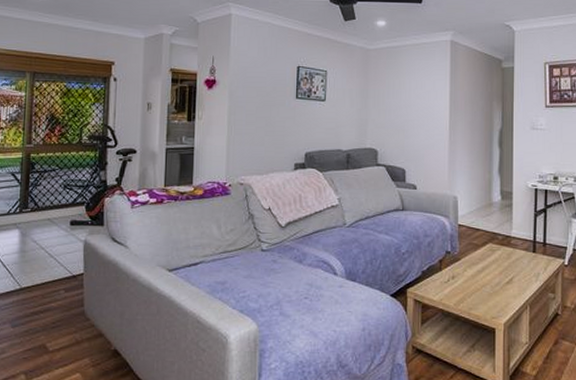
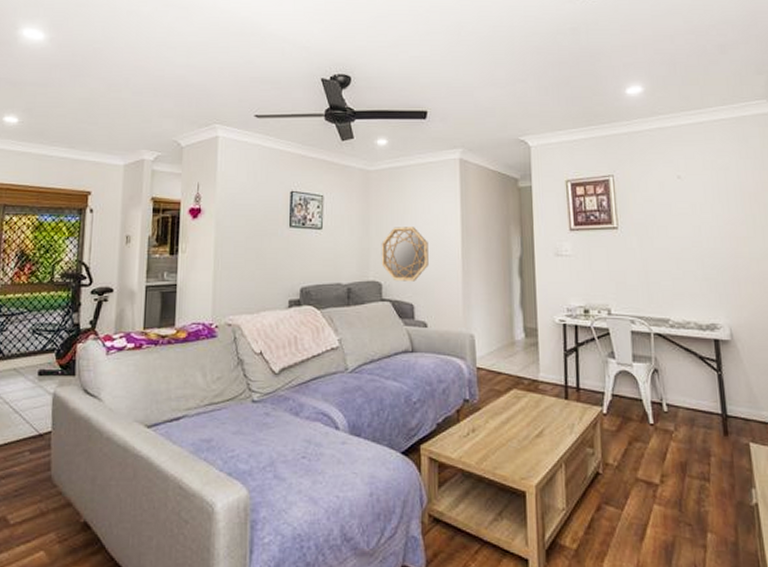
home mirror: none [377,100,420,149] -> present [381,227,429,282]

